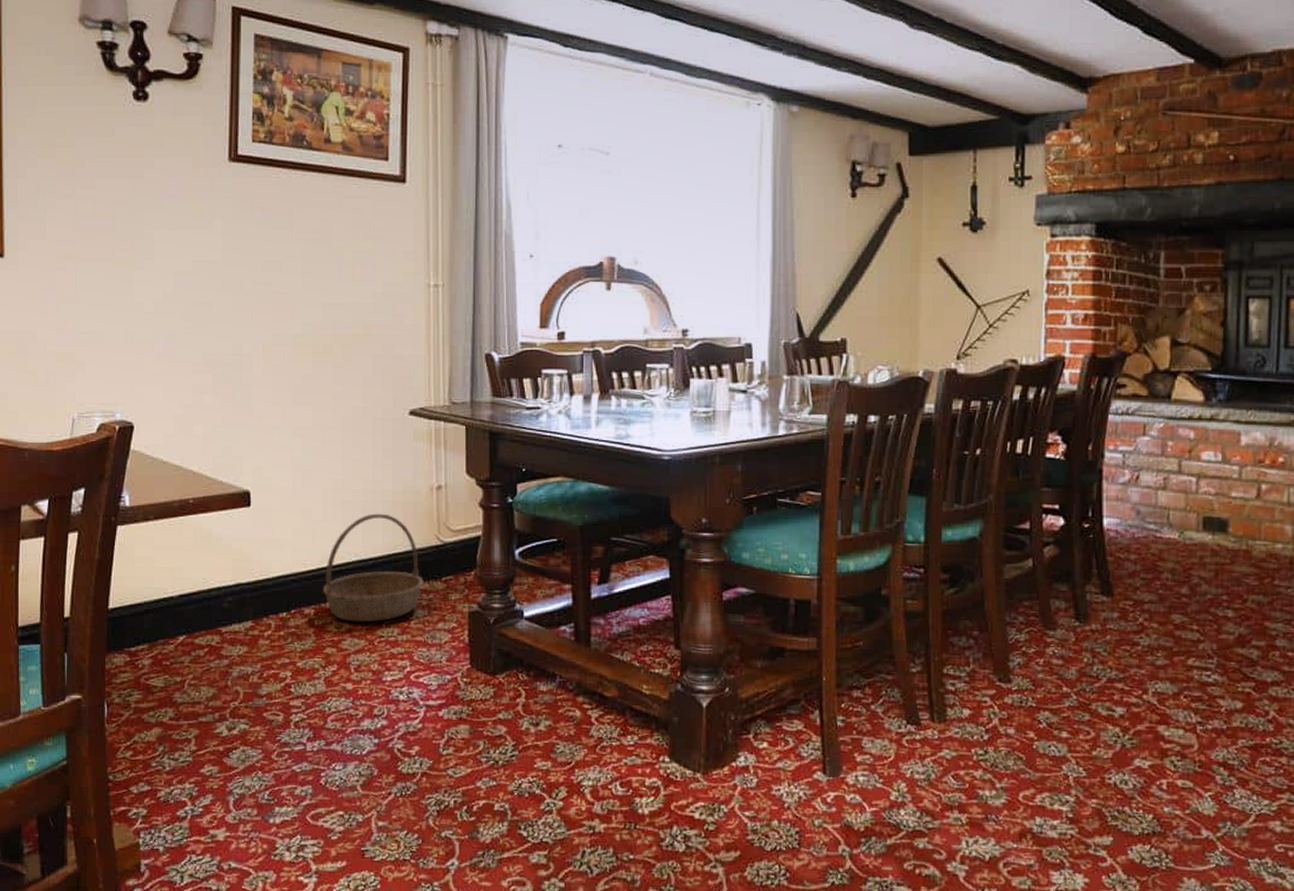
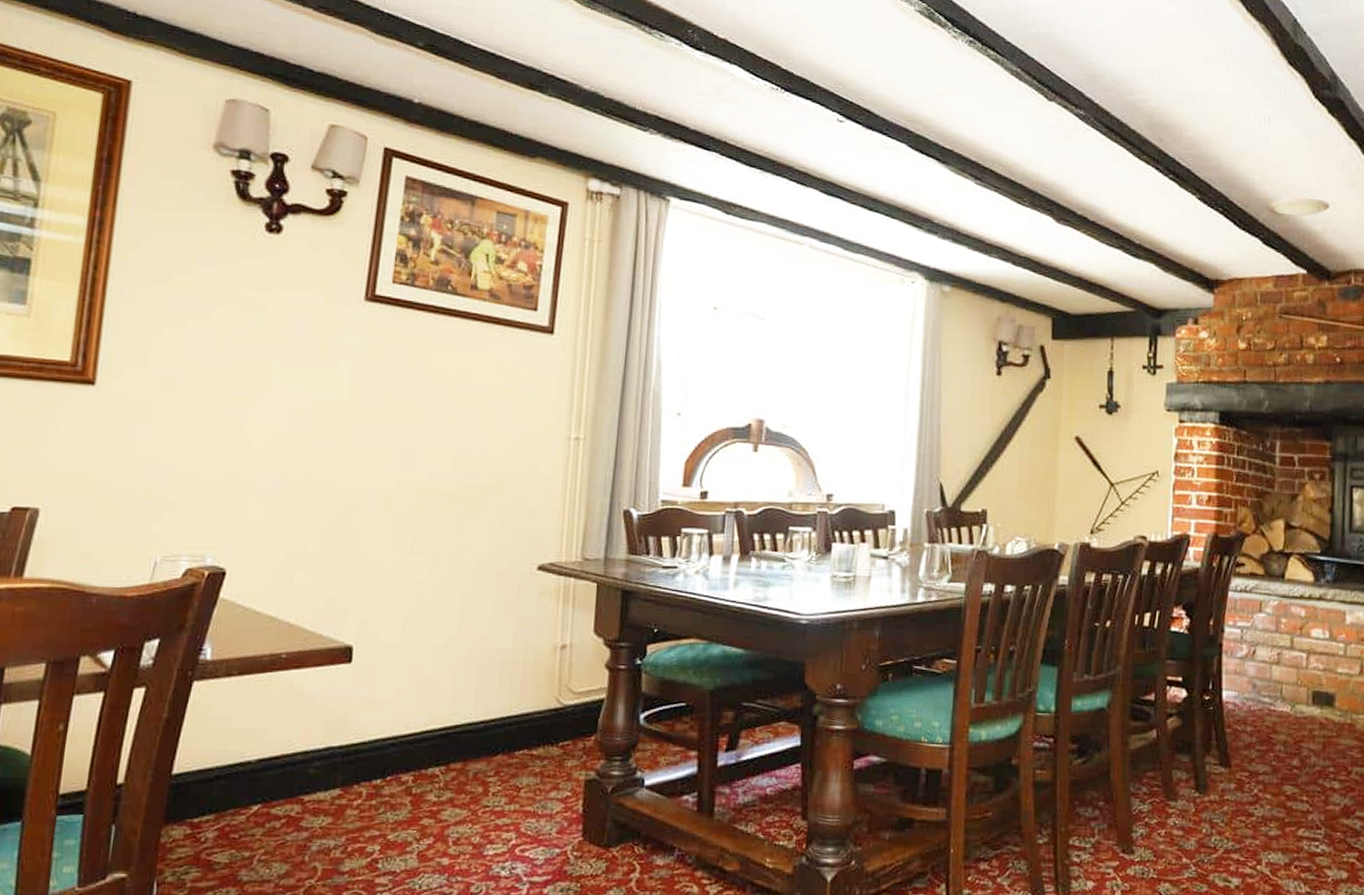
basket: present [323,513,424,623] -> none [425,673,539,791]

